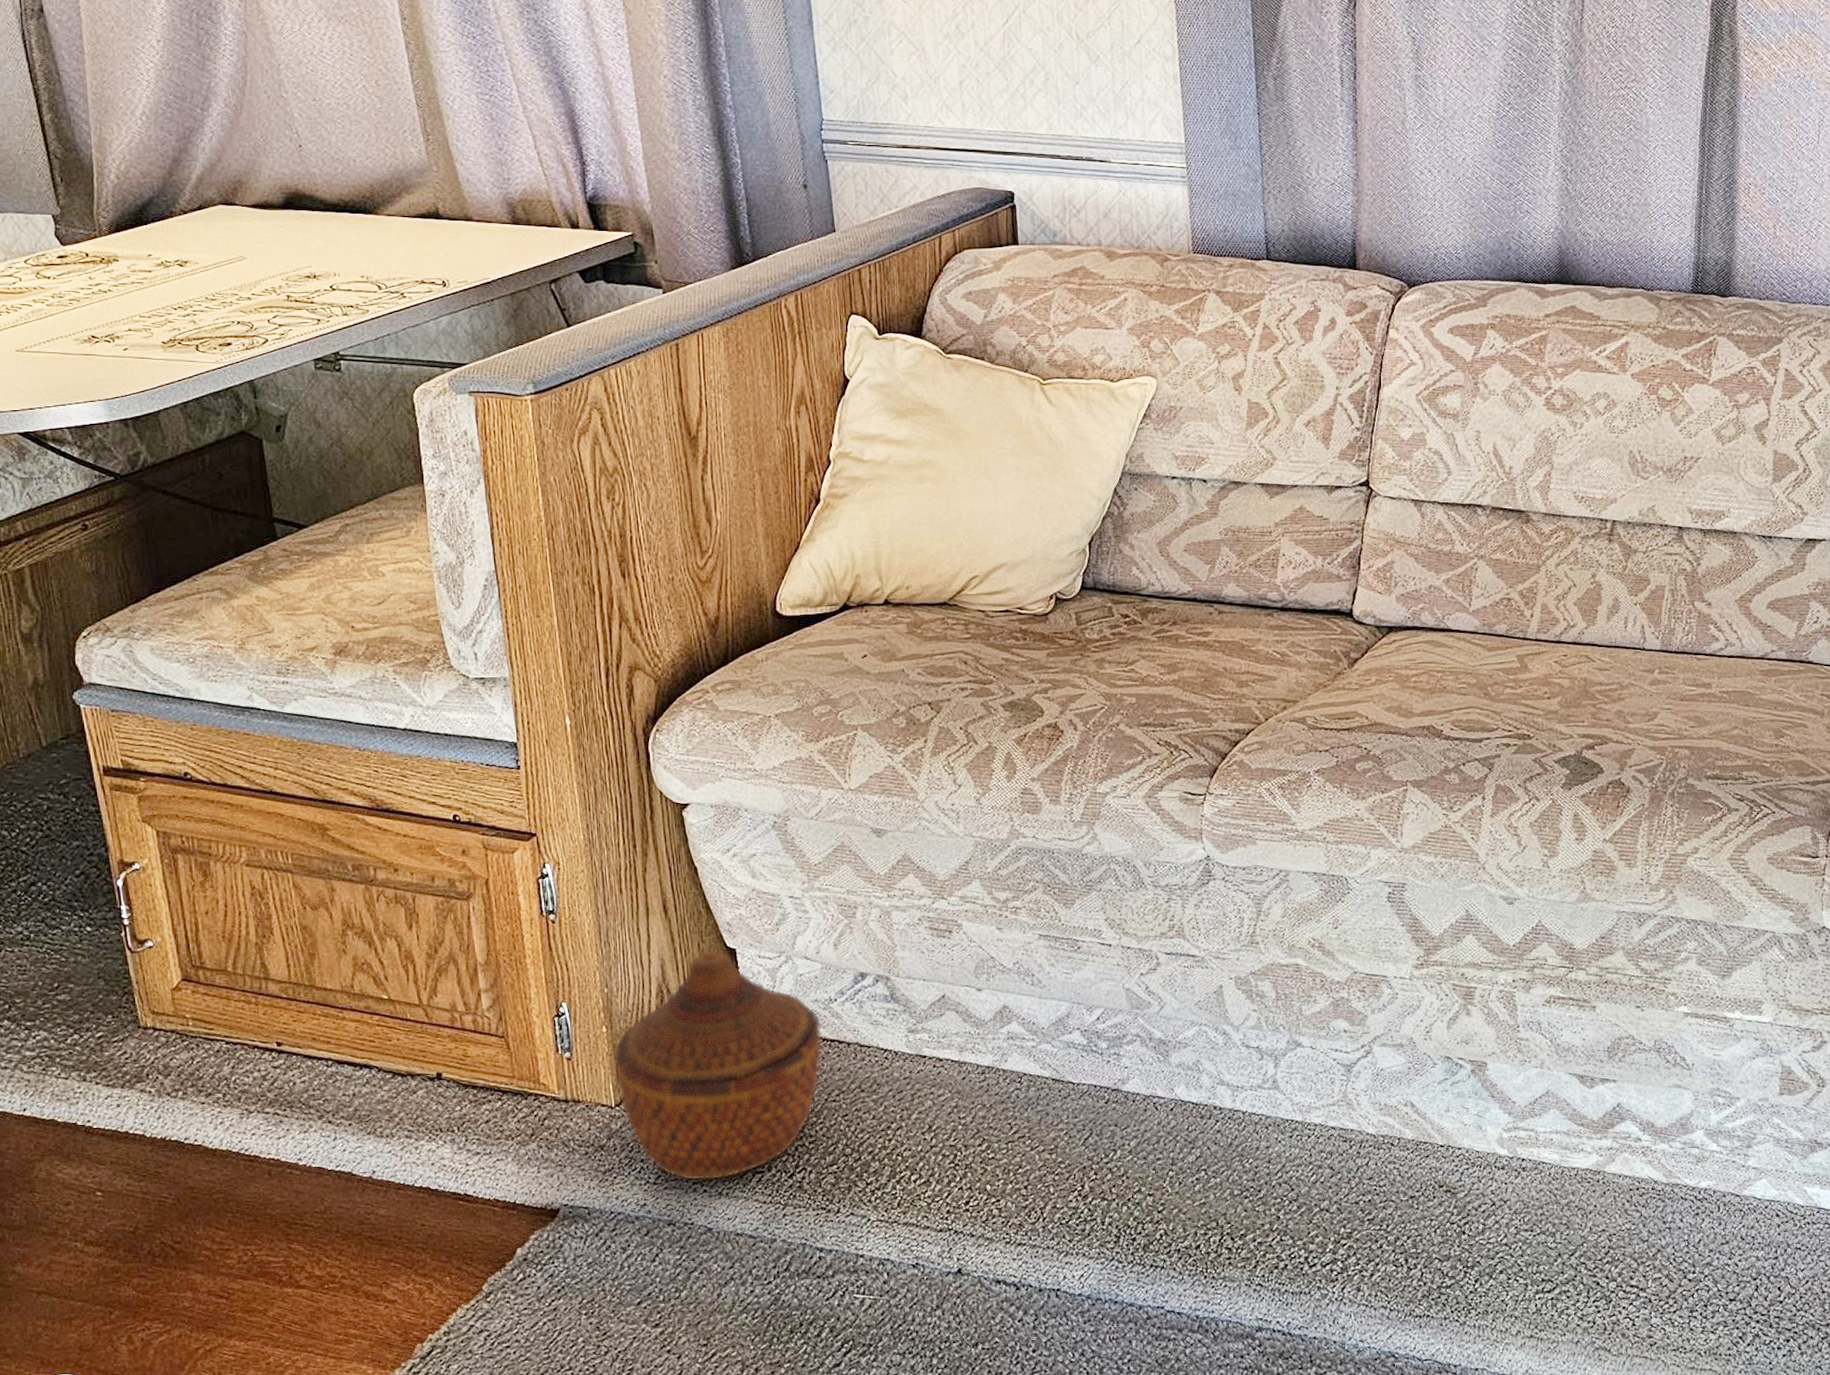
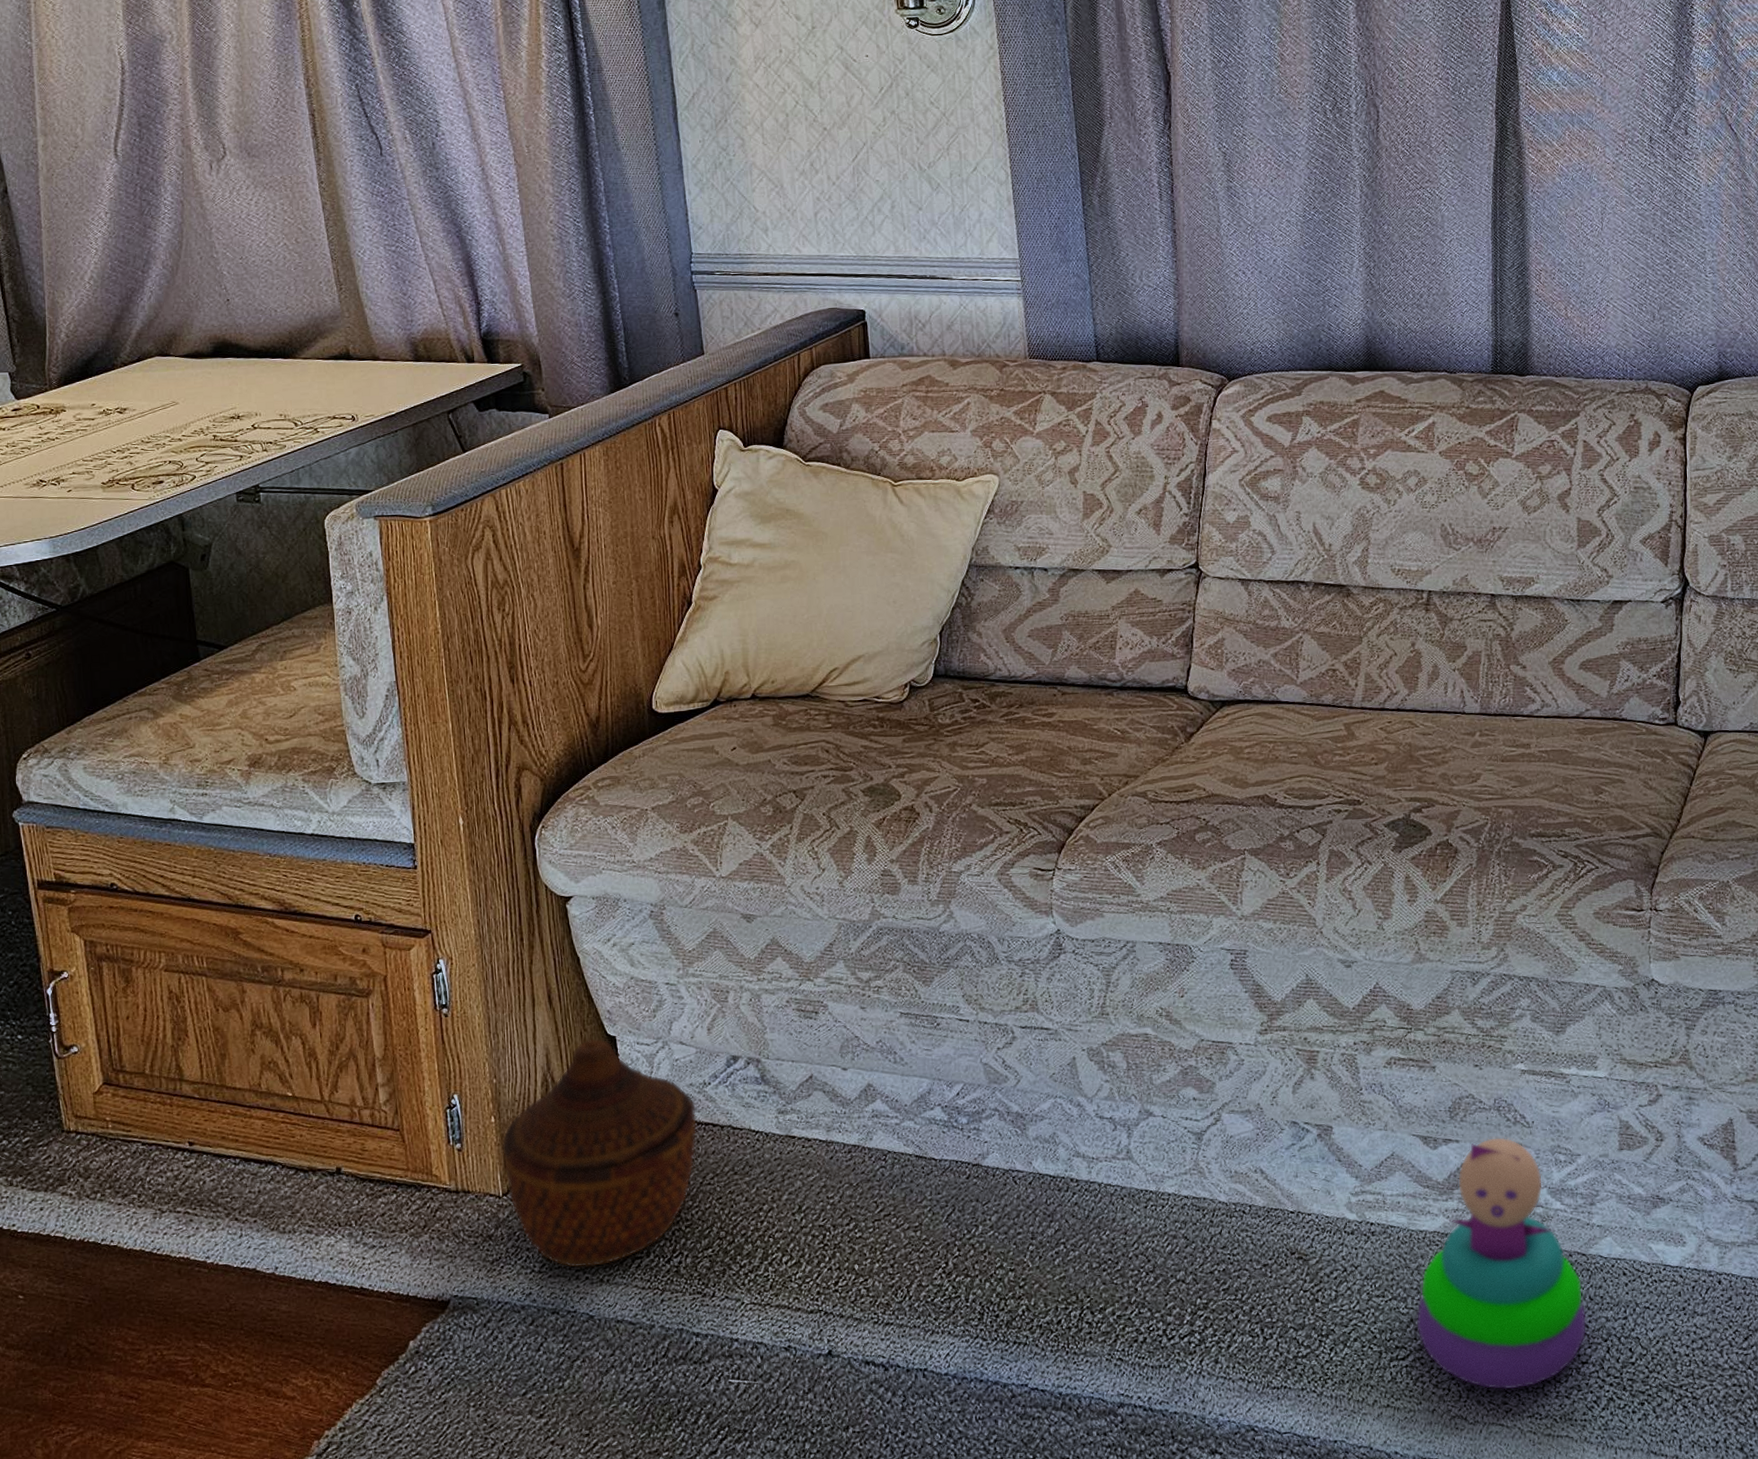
stacking toy: none [1563,1078,1737,1325] -> present [1415,1136,1587,1391]

